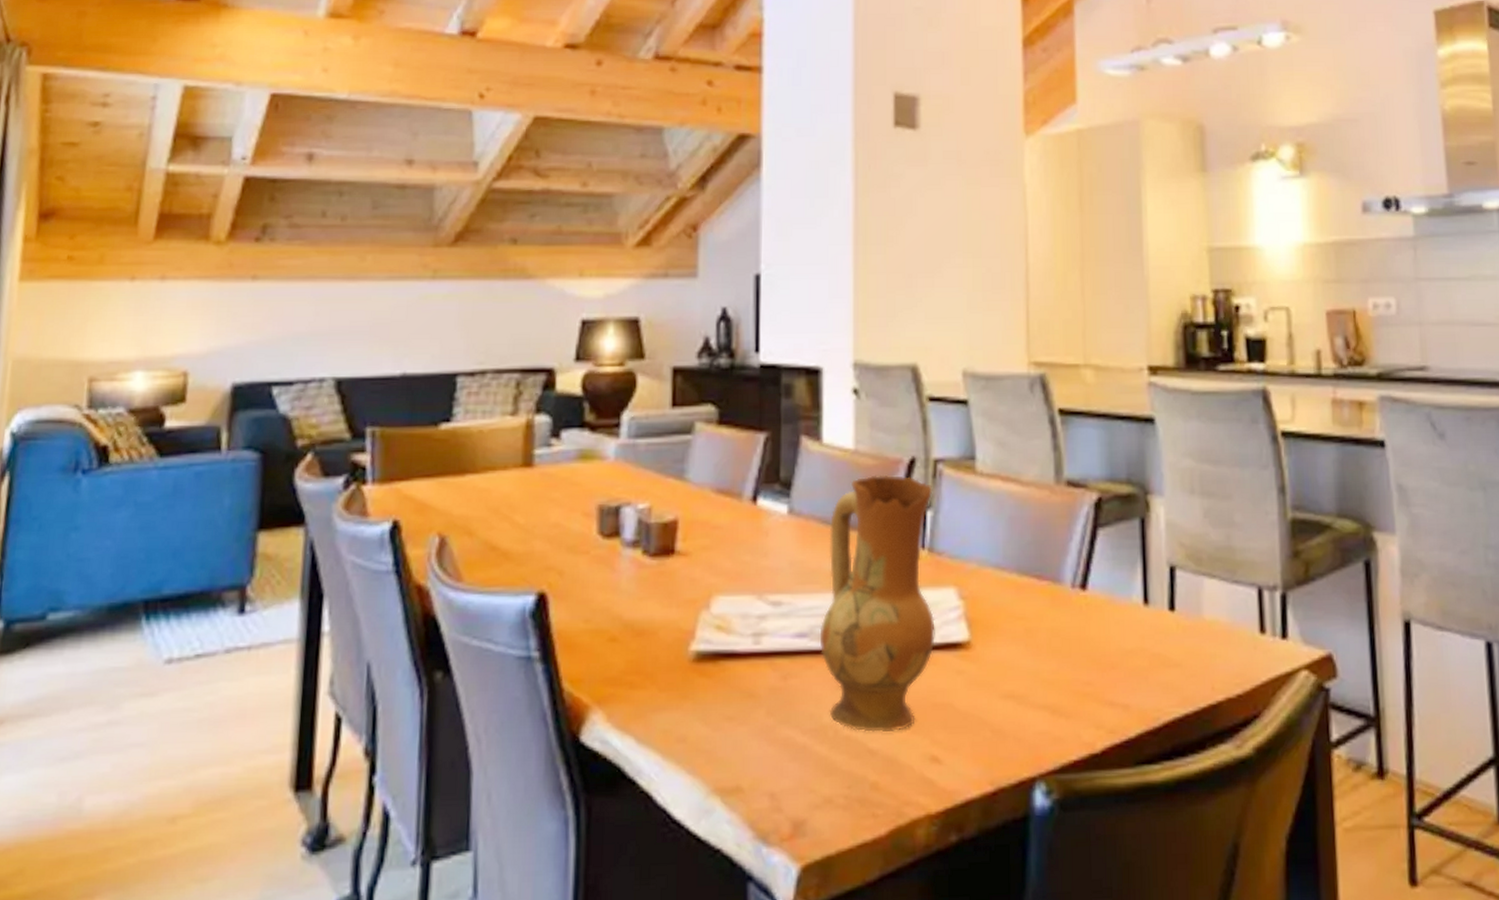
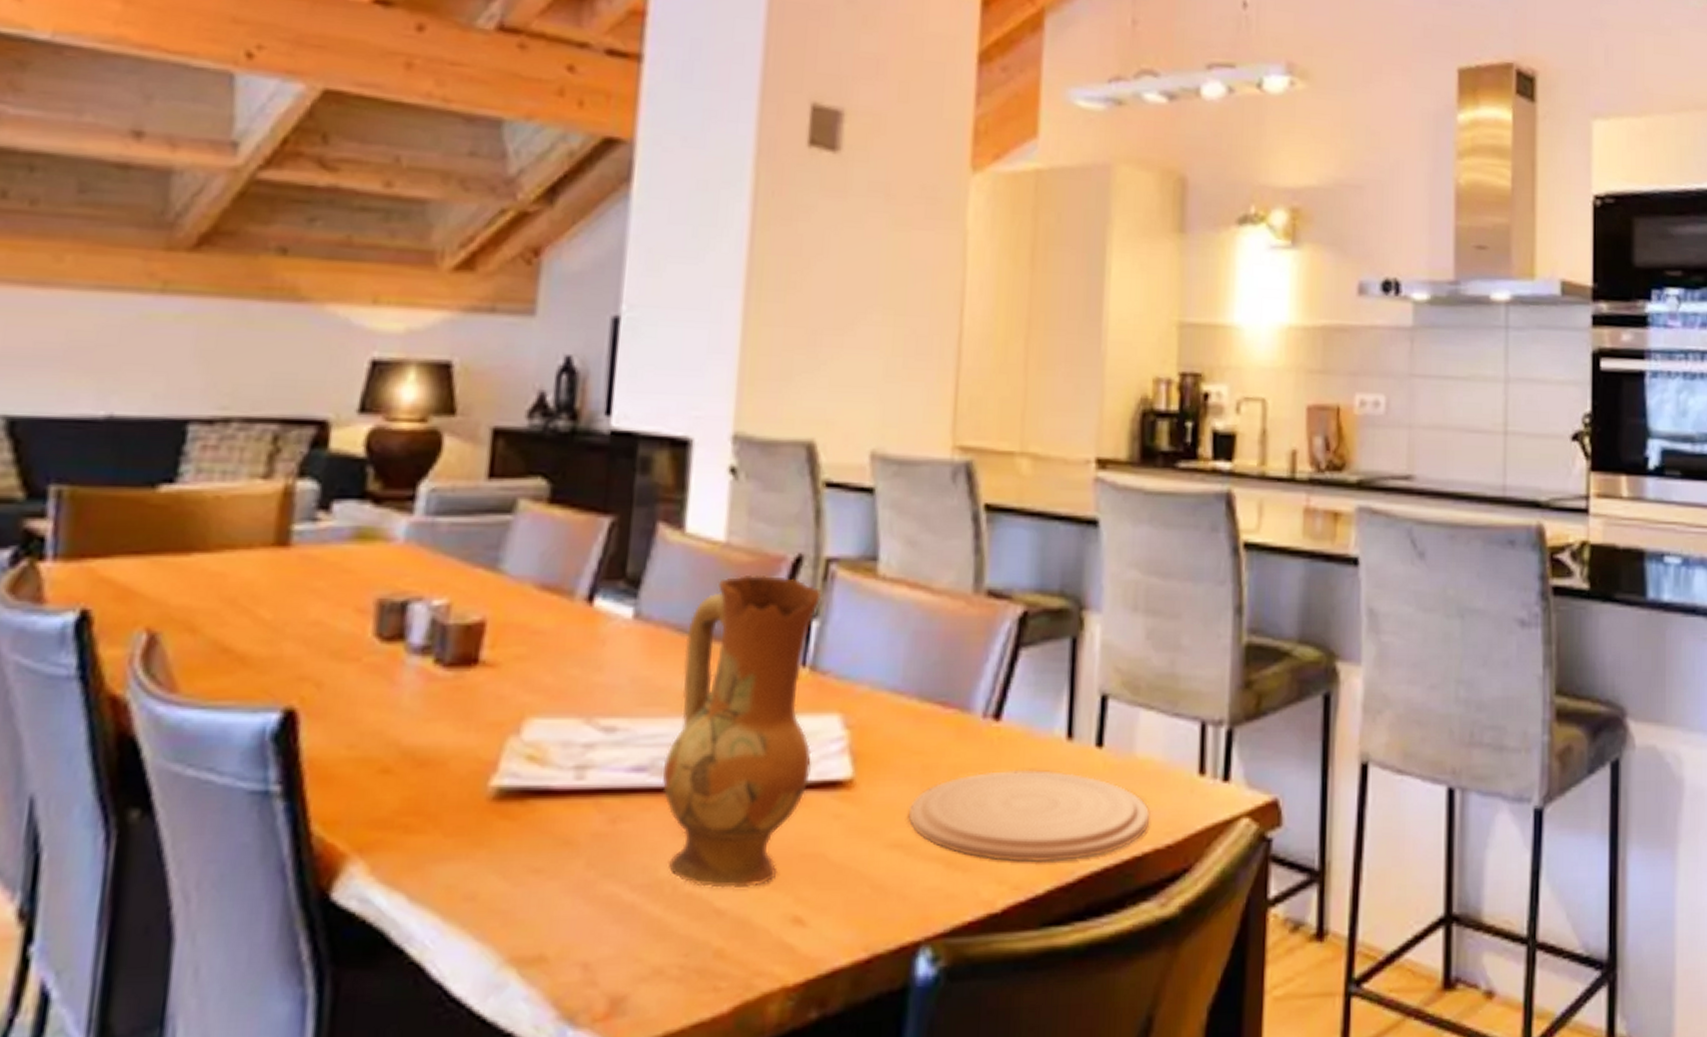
plate: none [1017,631,1221,711] -> present [908,770,1151,863]

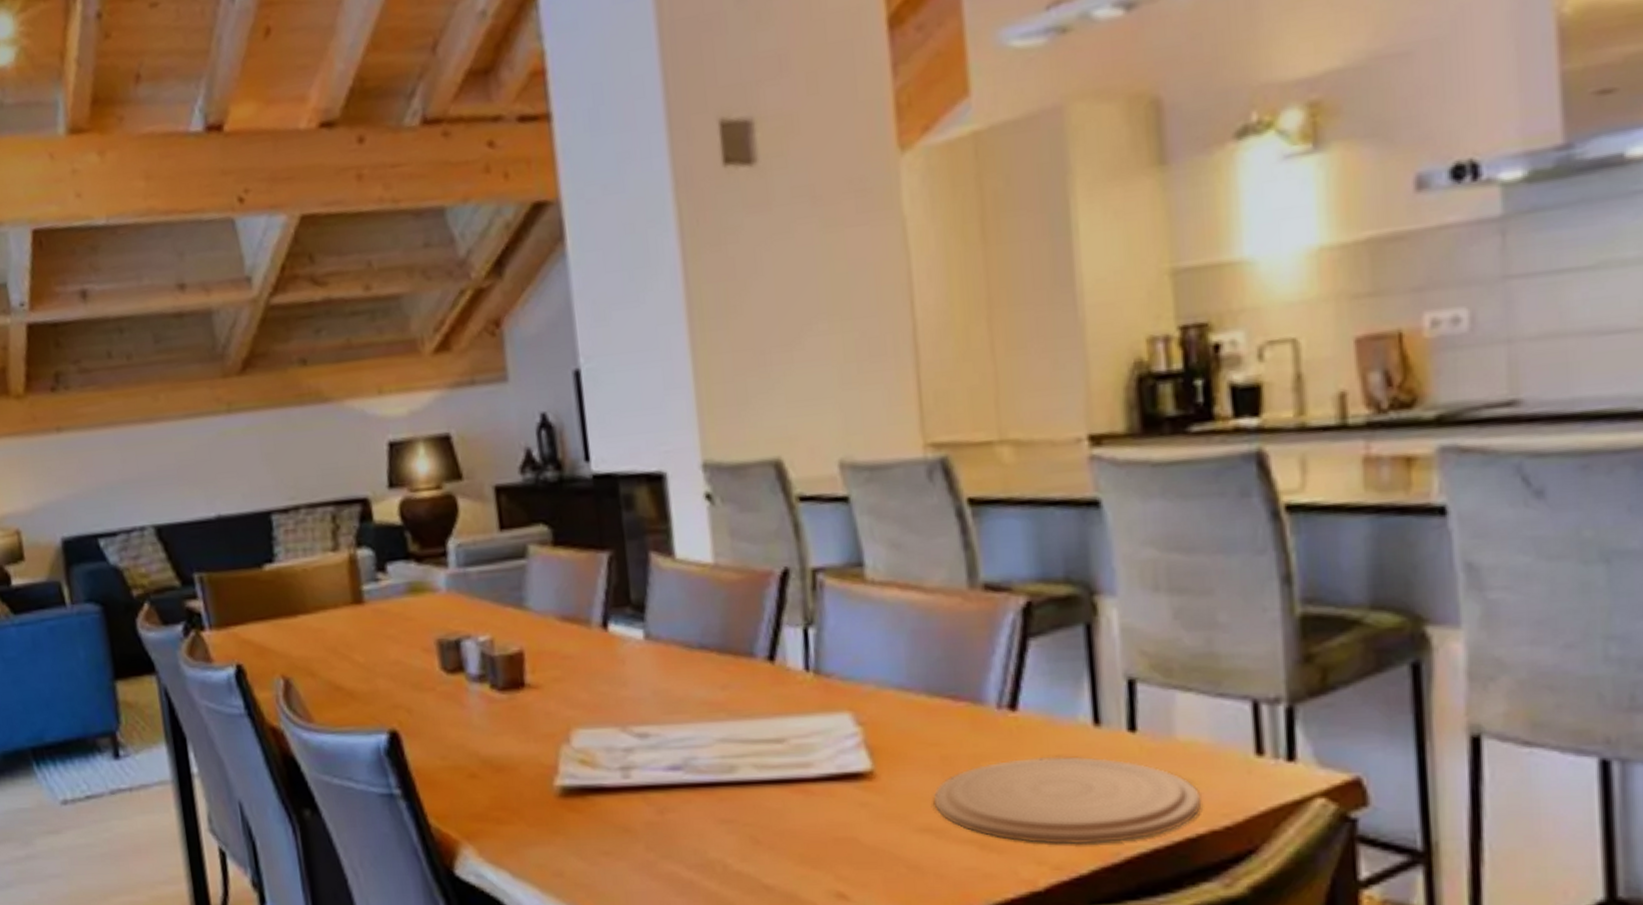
ceramic jug: present [661,574,822,889] -> none [693,589,831,868]

